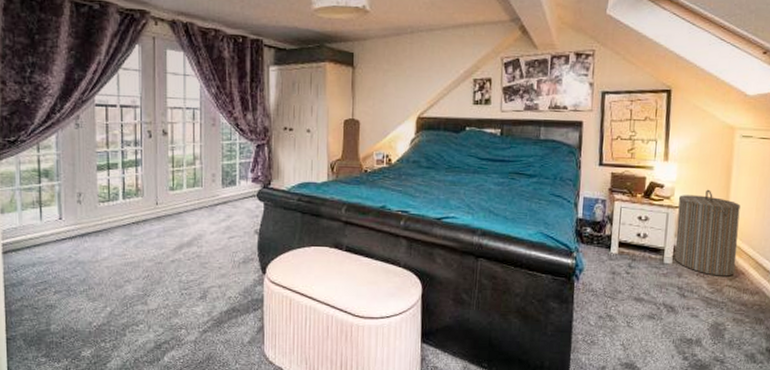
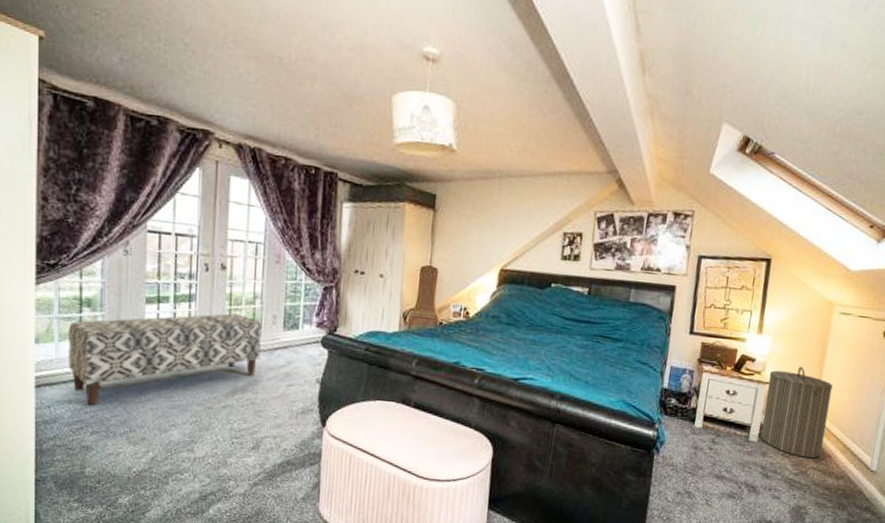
bench: none [29,175,203,268] -> present [67,313,262,406]

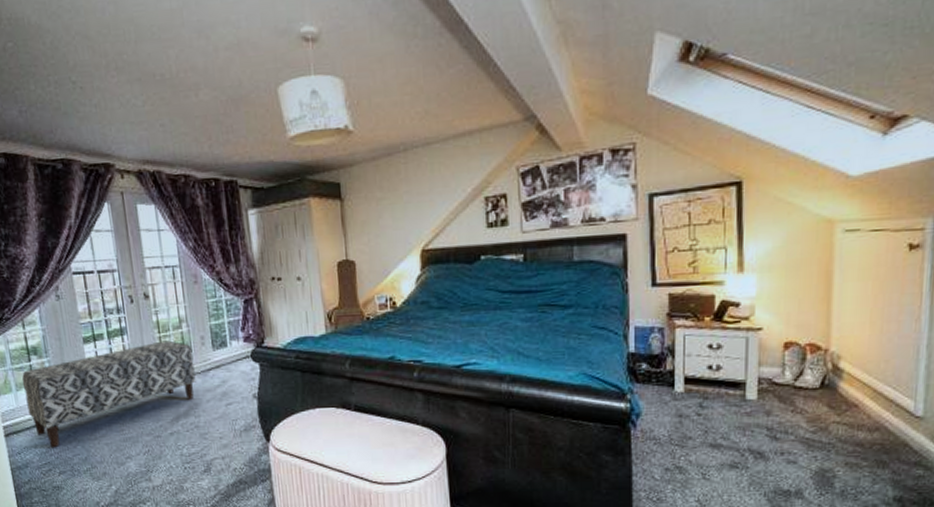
laundry hamper: present [760,366,833,459] -> none [759,303,848,411]

